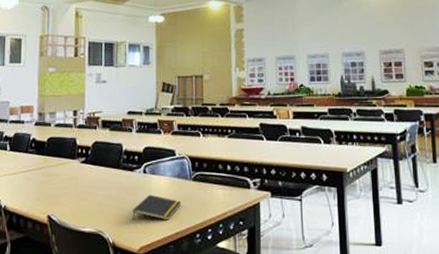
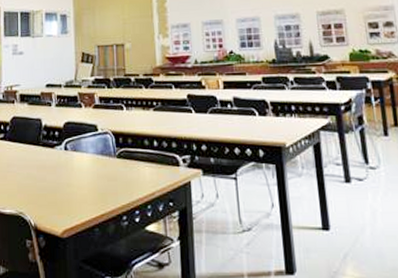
notepad: present [132,194,182,221] -> none [54,173,106,202]

